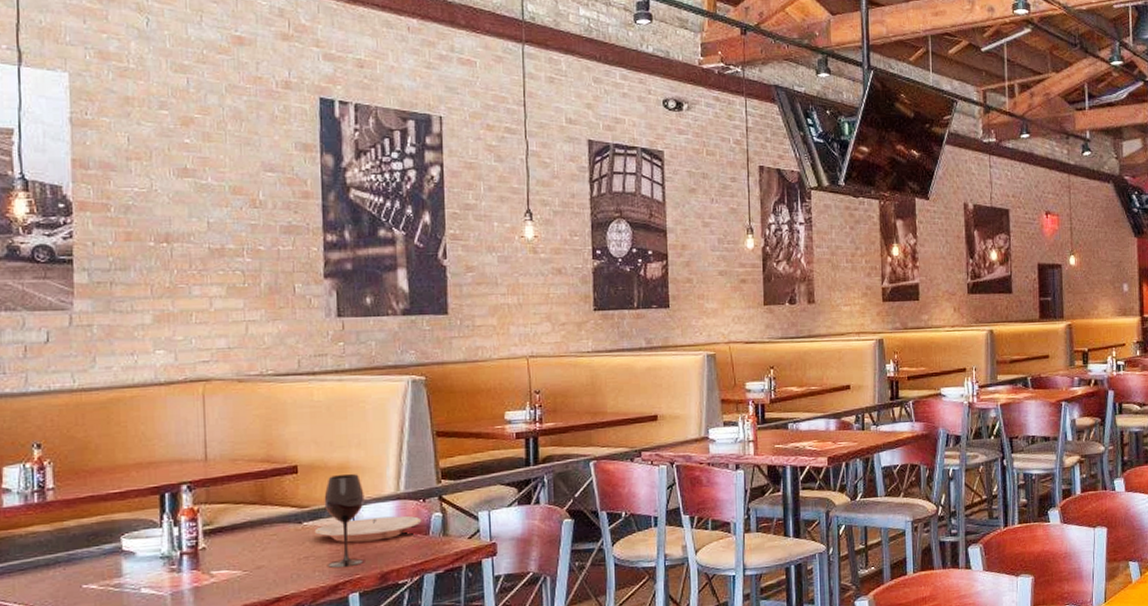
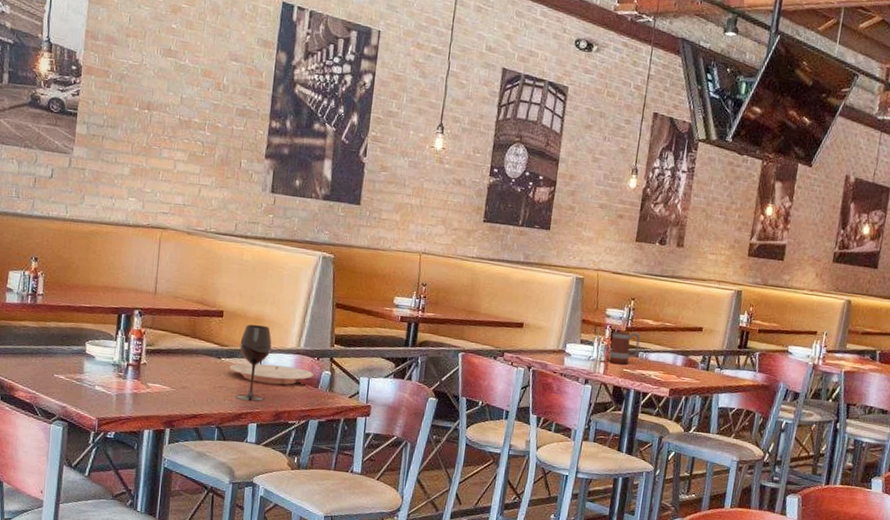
beer mug: none [756,402,787,443] -> present [608,330,640,366]

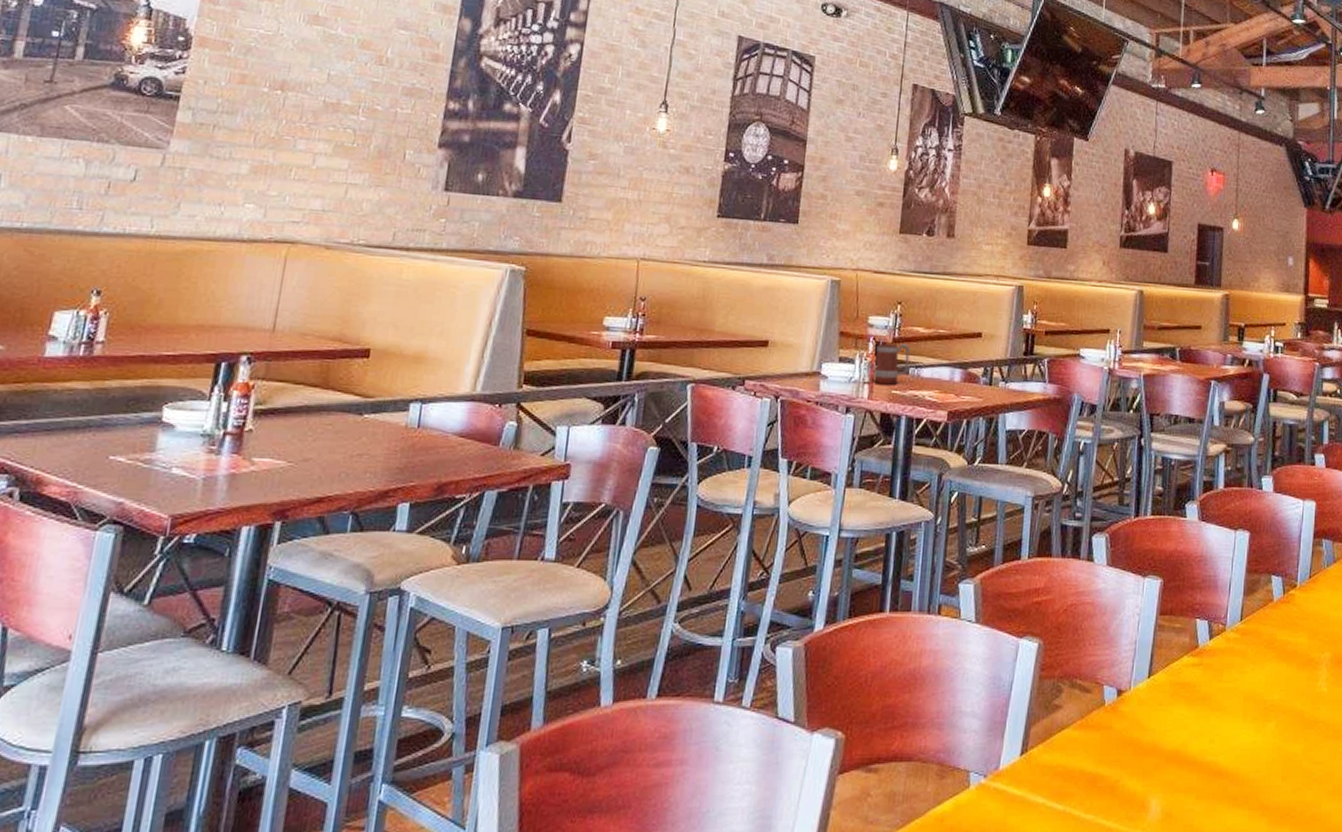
plate: present [229,363,314,385] -> none [374,418,494,445]
wineglass: present [235,324,272,402] -> none [380,364,437,473]

